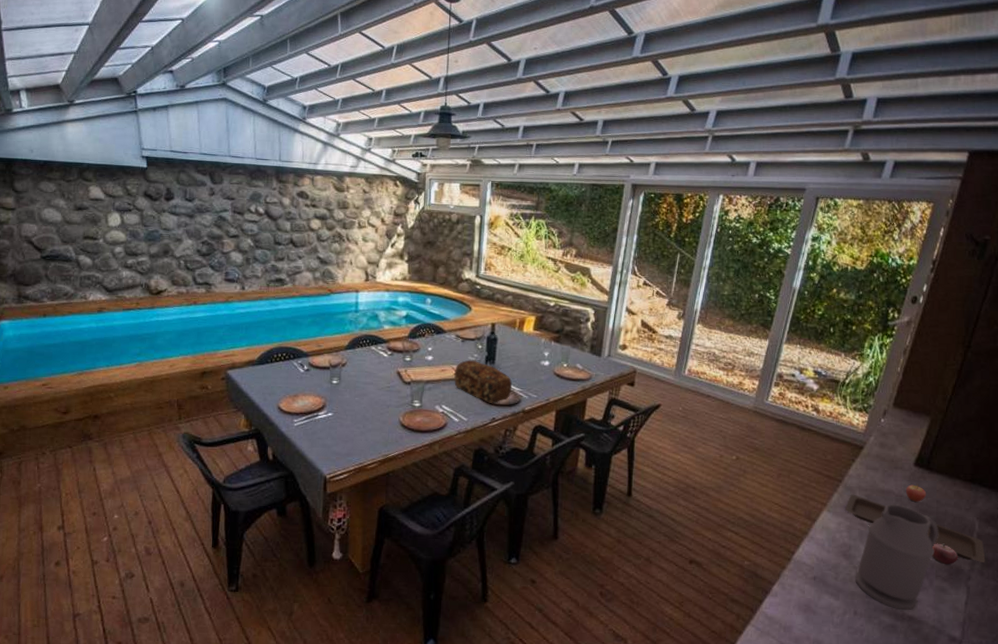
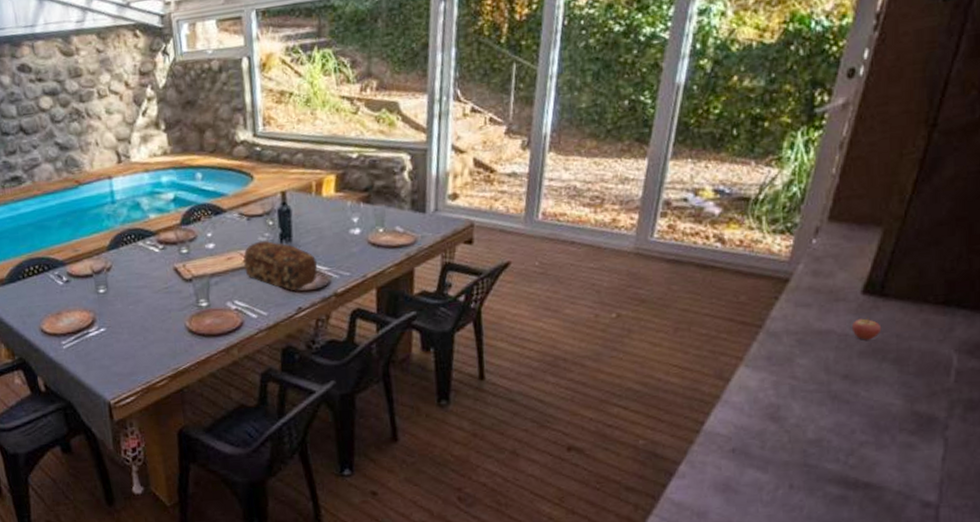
serving tray: present [845,494,986,563] -> none [769,340,969,406]
water jug: present [855,504,939,610] -> none [788,346,902,476]
fruit: present [931,543,959,564] -> none [892,388,930,414]

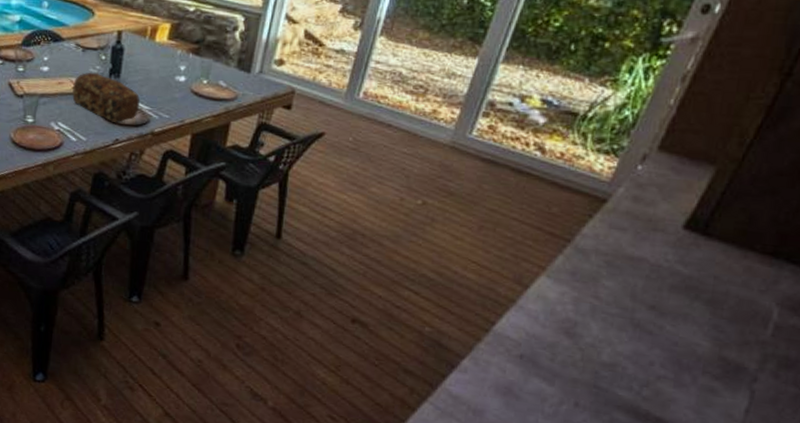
fruit: present [851,316,882,340] -> none [666,252,700,276]

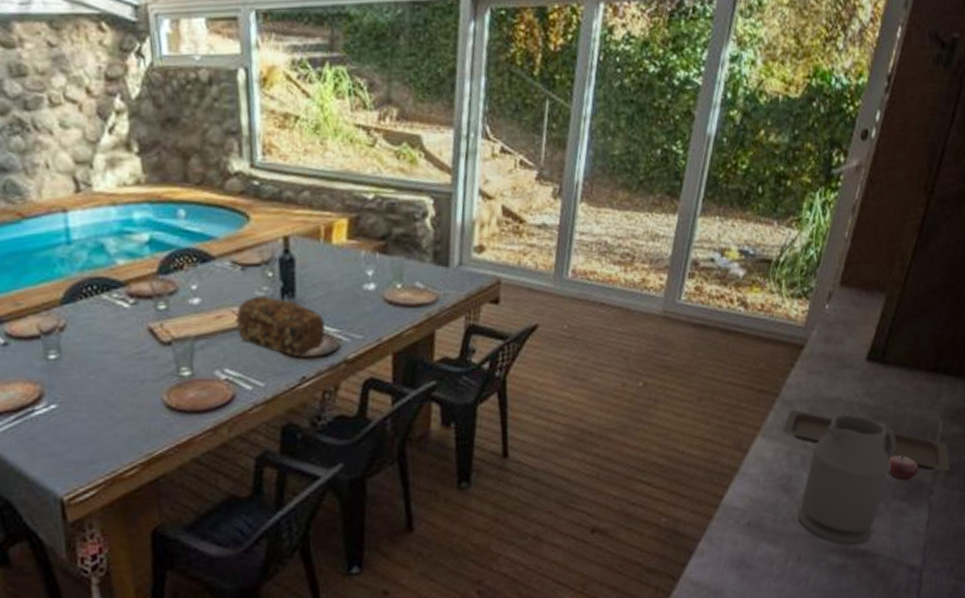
serving tray: none [573,258,785,362] -> present [784,409,950,471]
water jug: none [579,275,714,410] -> present [798,414,897,545]
fruit: none [698,330,741,360] -> present [888,454,919,480]

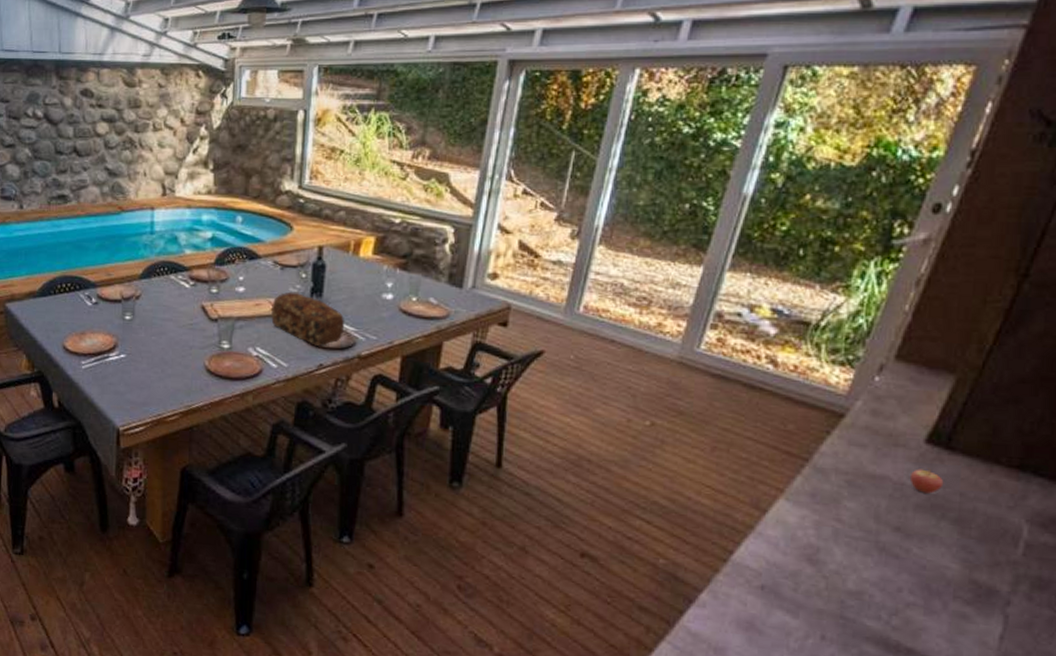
serving tray: present [784,409,950,471] -> none [813,478,1038,583]
water jug: present [798,414,897,545] -> none [824,494,962,640]
fruit: none [856,383,882,408] -> present [909,468,944,494]
fruit: present [888,454,919,480] -> none [947,551,992,583]

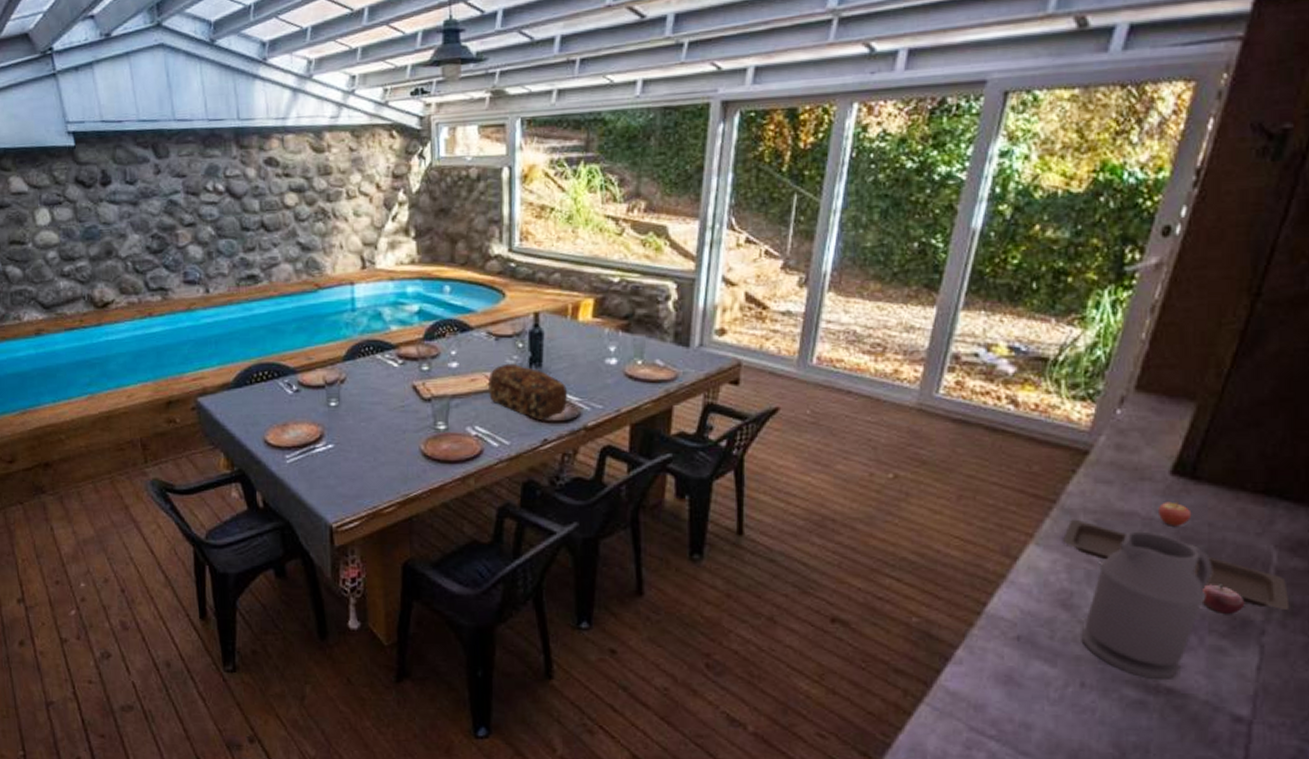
serving tray: none [813,478,1038,583] -> present [1063,519,1290,610]
water jug: none [824,494,962,640] -> present [1081,531,1213,679]
fruit: none [947,551,992,583] -> present [1201,584,1245,614]

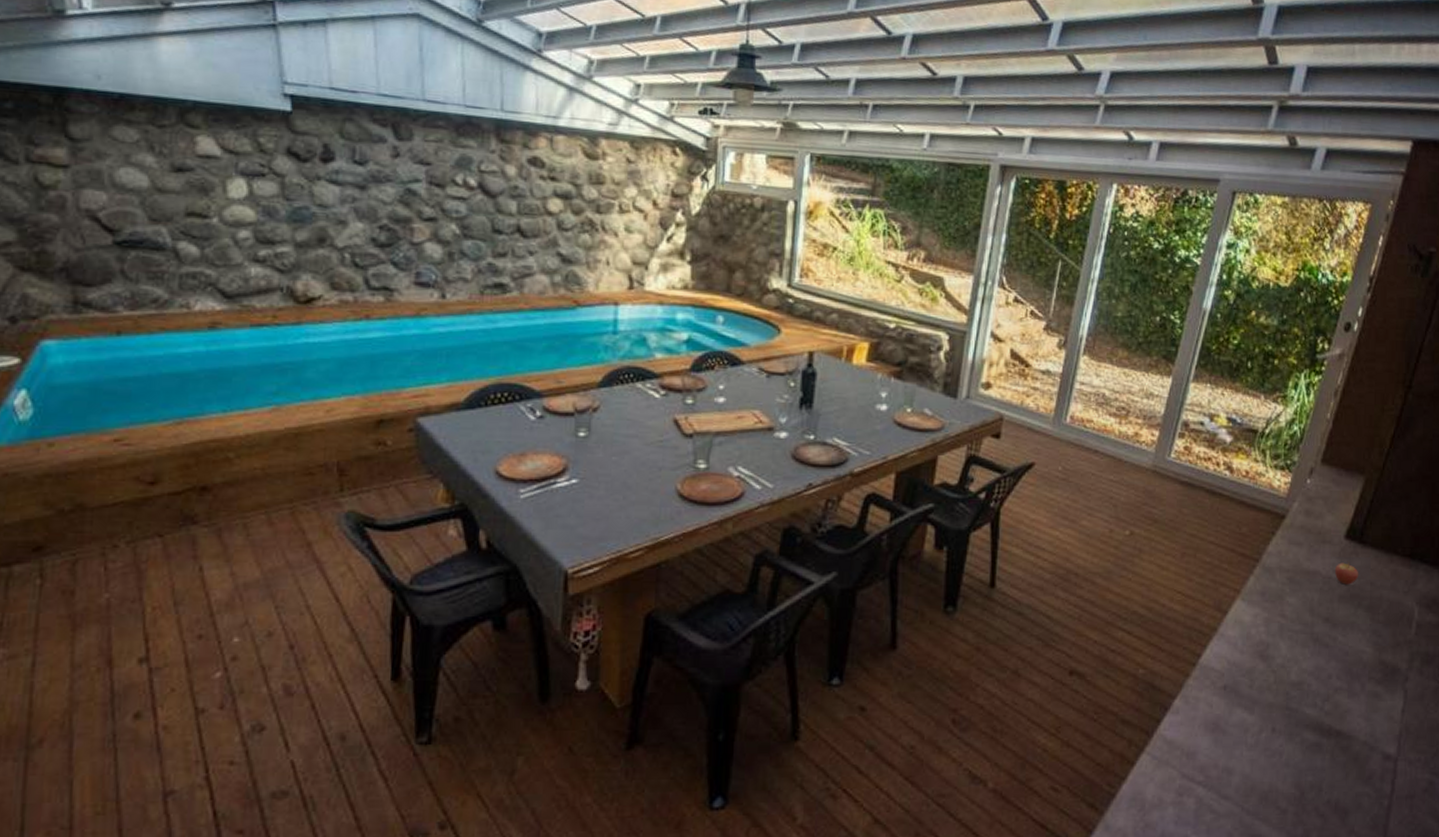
bread loaf: present [488,363,568,420] -> none [755,402,837,463]
serving tray: present [1063,519,1290,610] -> none [1263,577,1426,659]
water jug: present [1081,531,1213,679] -> none [1273,588,1373,723]
fruit: present [1201,584,1245,614] -> none [1364,636,1395,663]

